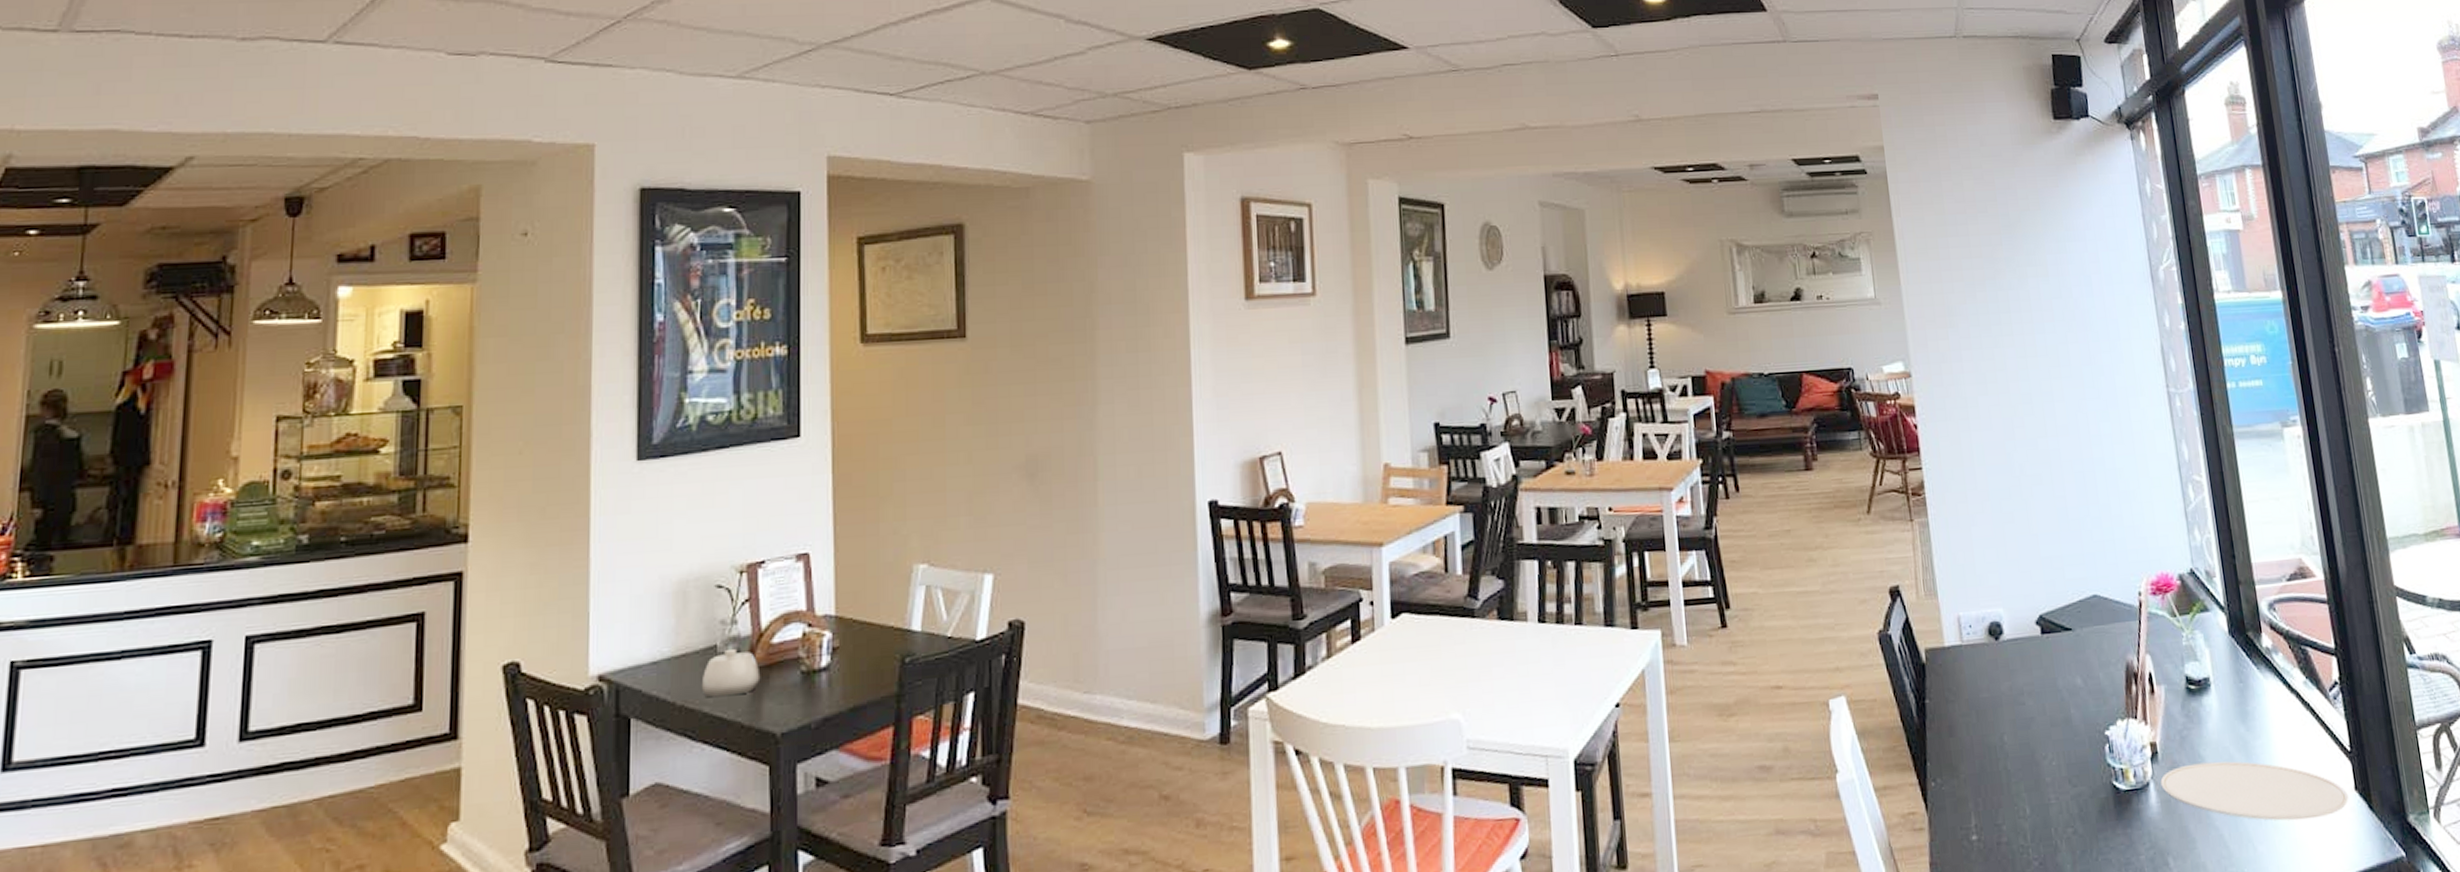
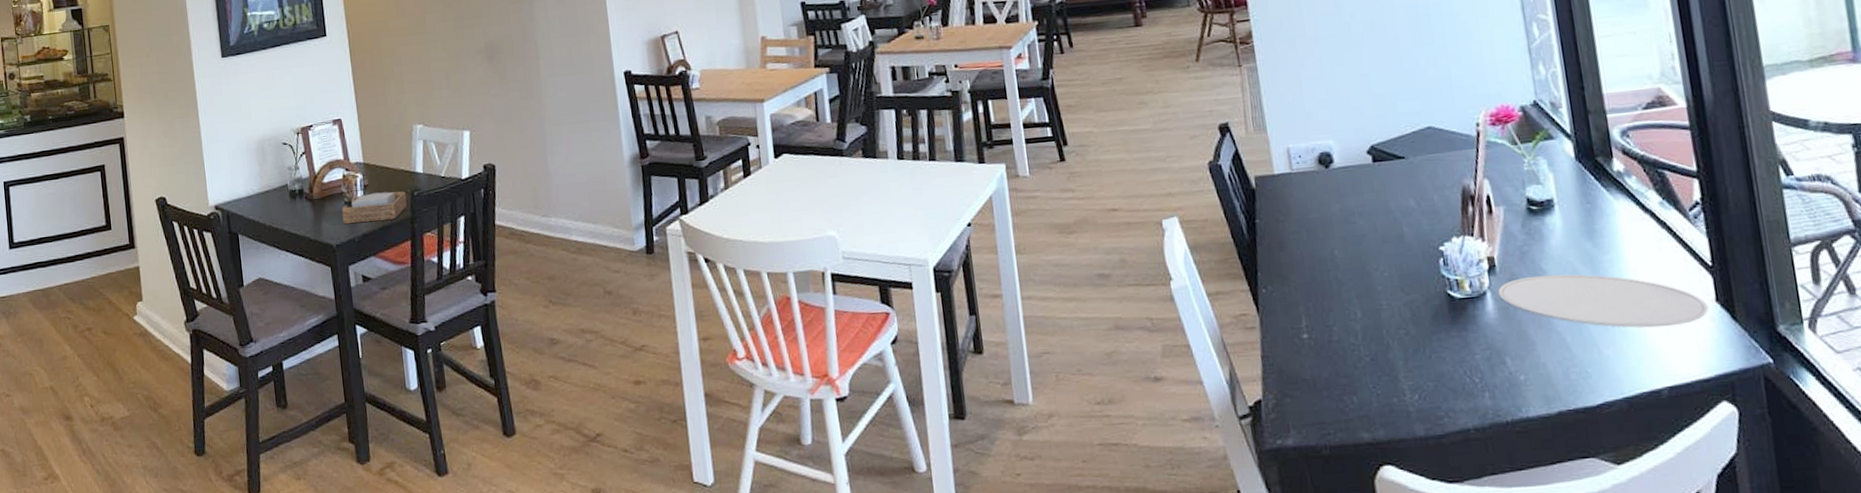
sugar bowl: present [701,648,761,698] -> none [280,186,319,220]
napkin holder: none [796,656,894,704] -> present [342,191,407,225]

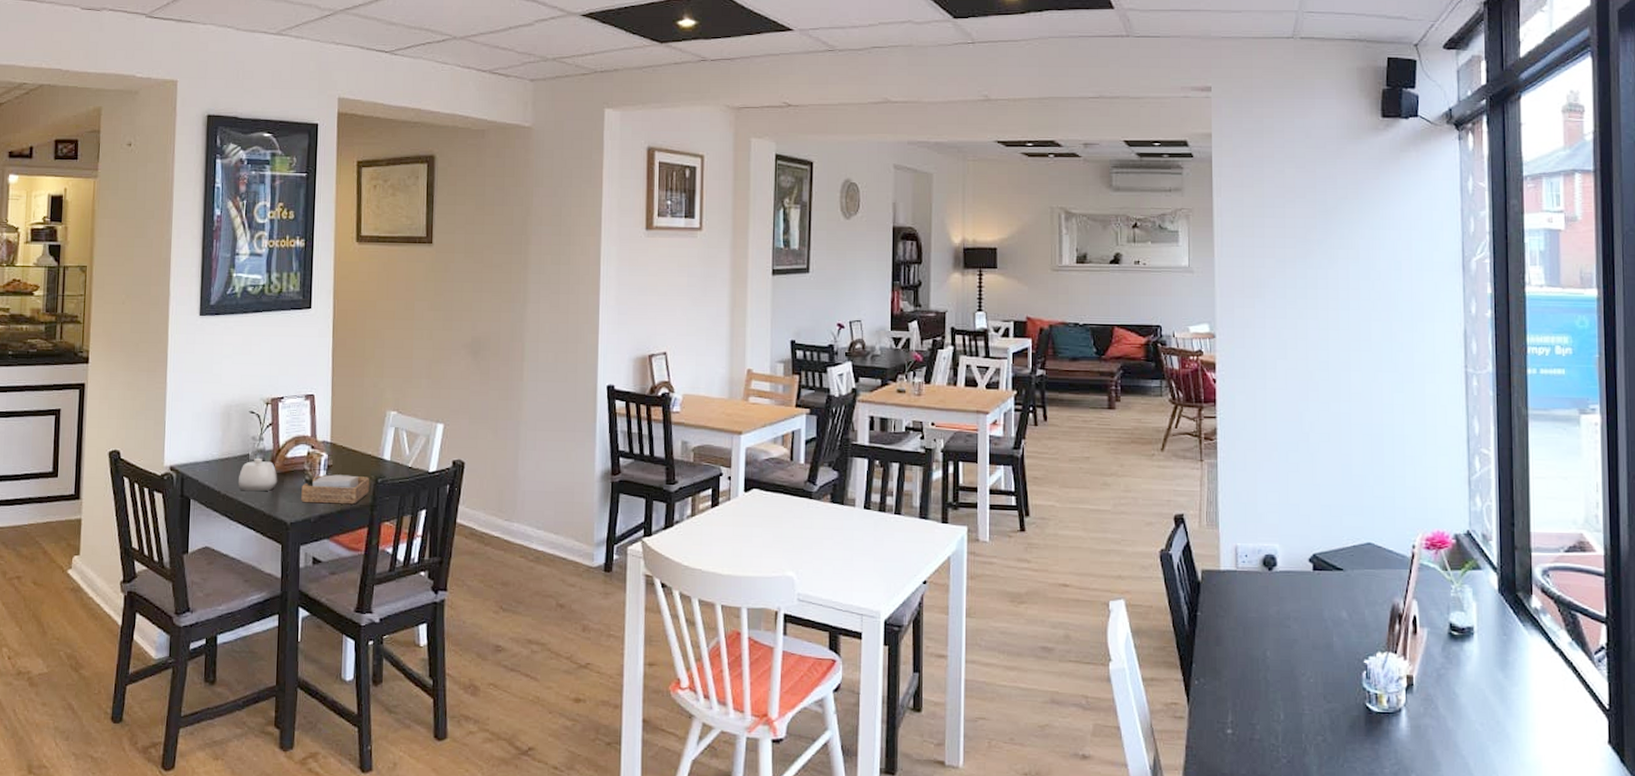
sugar bowl: none [280,186,319,220] -> present [237,457,278,492]
plate: present [1498,274,1709,328] -> none [1413,699,1601,762]

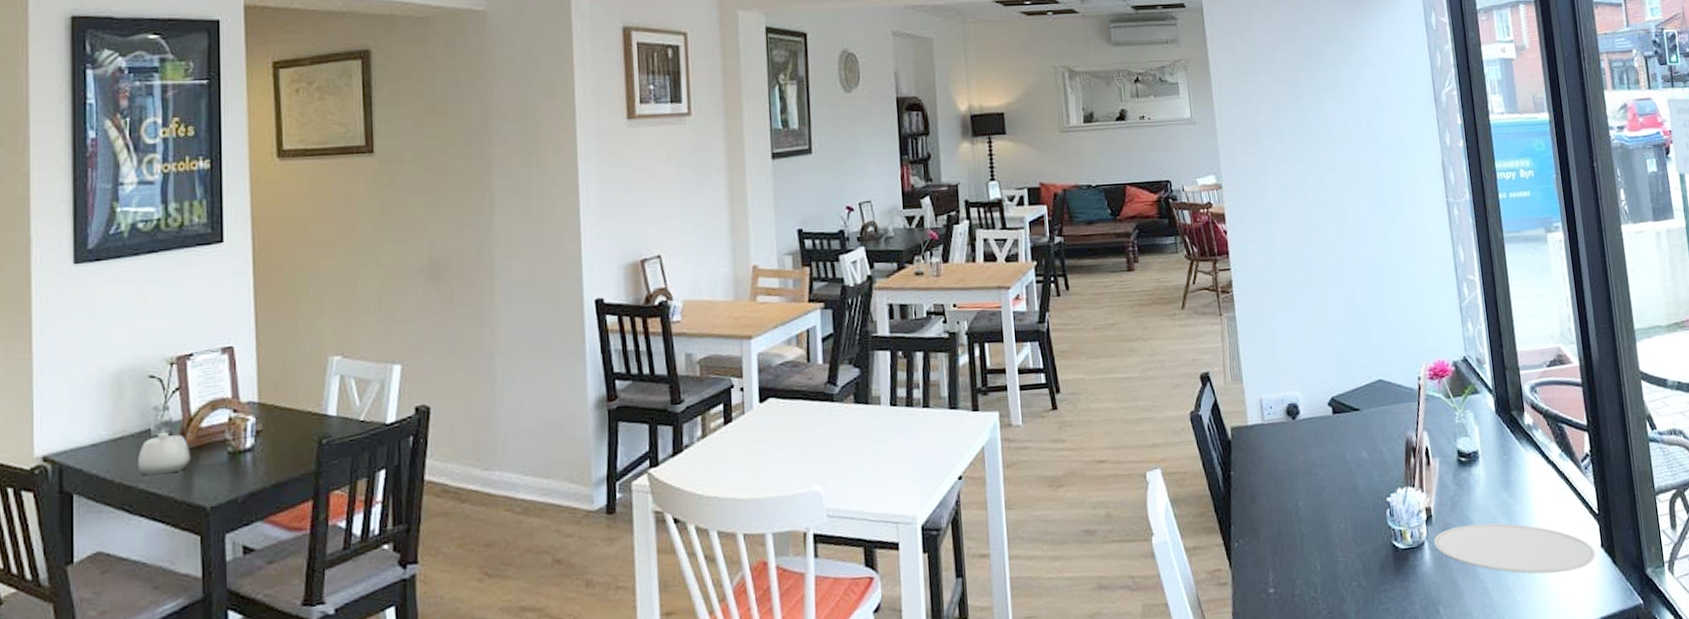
napkin holder: present [301,474,370,505] -> none [223,438,312,481]
plate: none [1413,699,1601,762] -> present [1434,523,1596,574]

